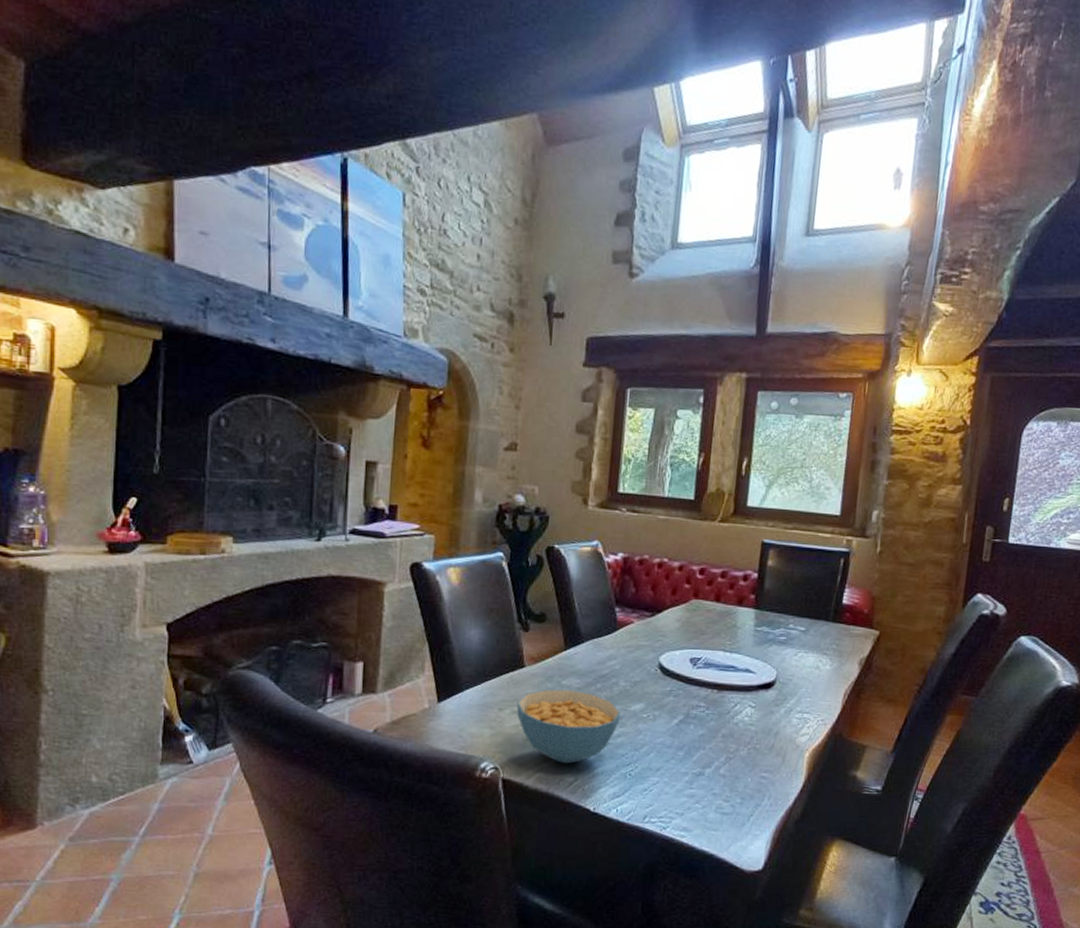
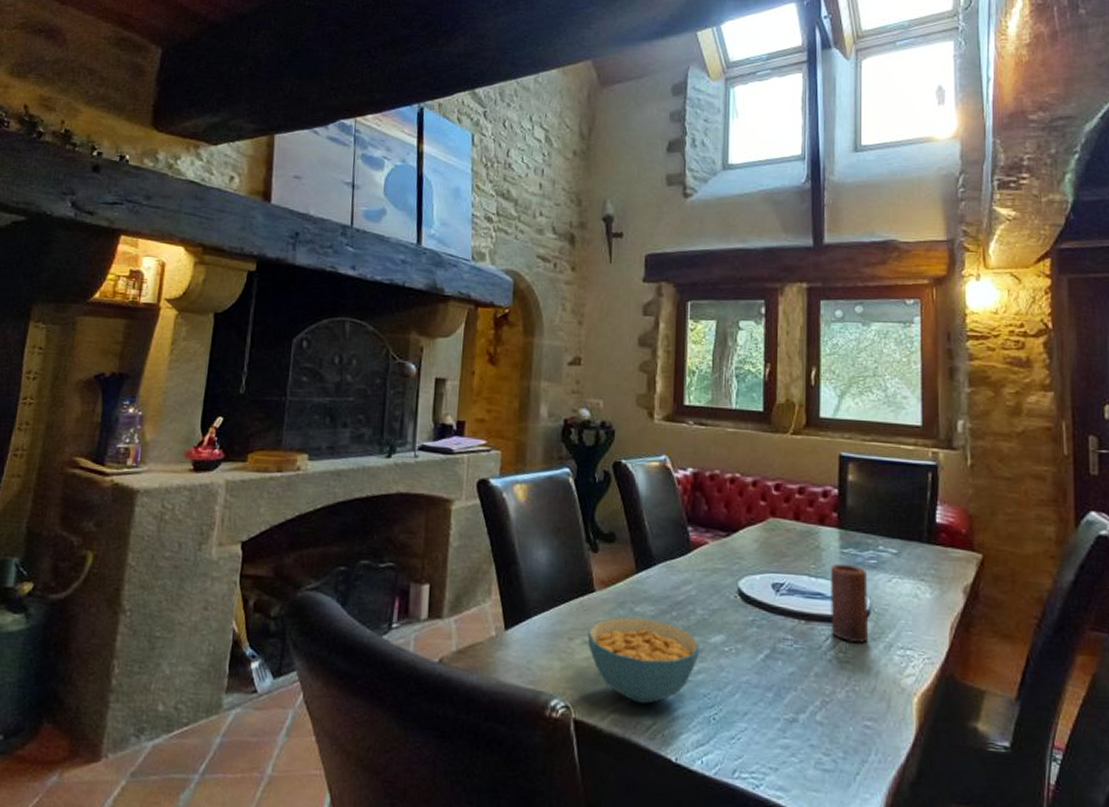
candle: none [740,641,777,709] -> present [829,564,869,643]

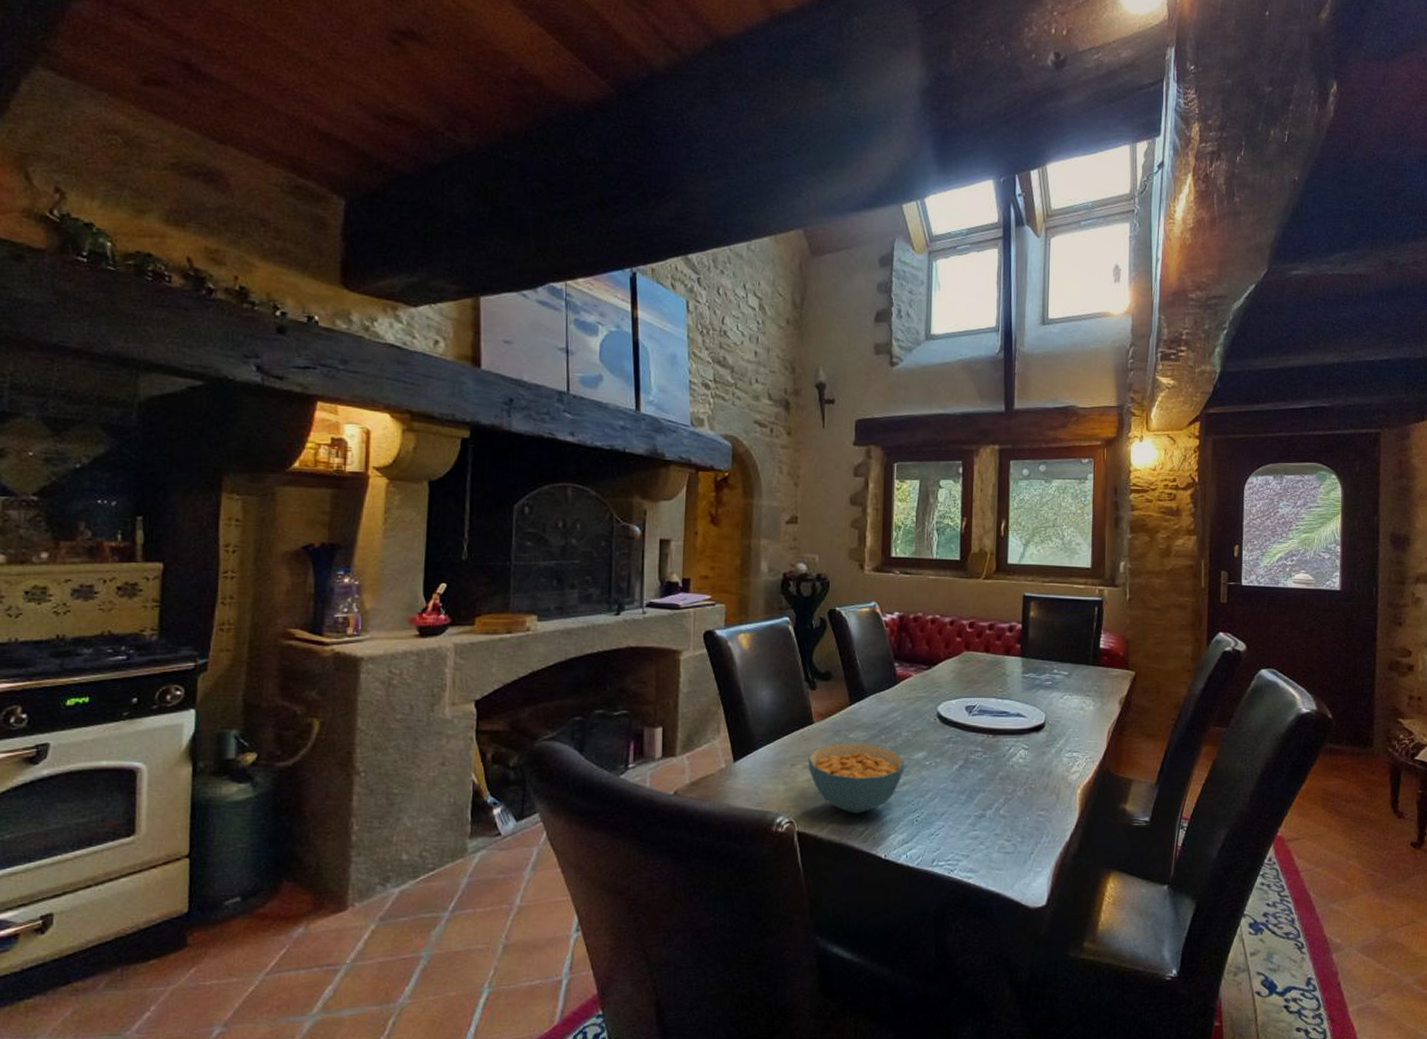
candle: present [829,564,869,643] -> none [1013,687,1045,750]

